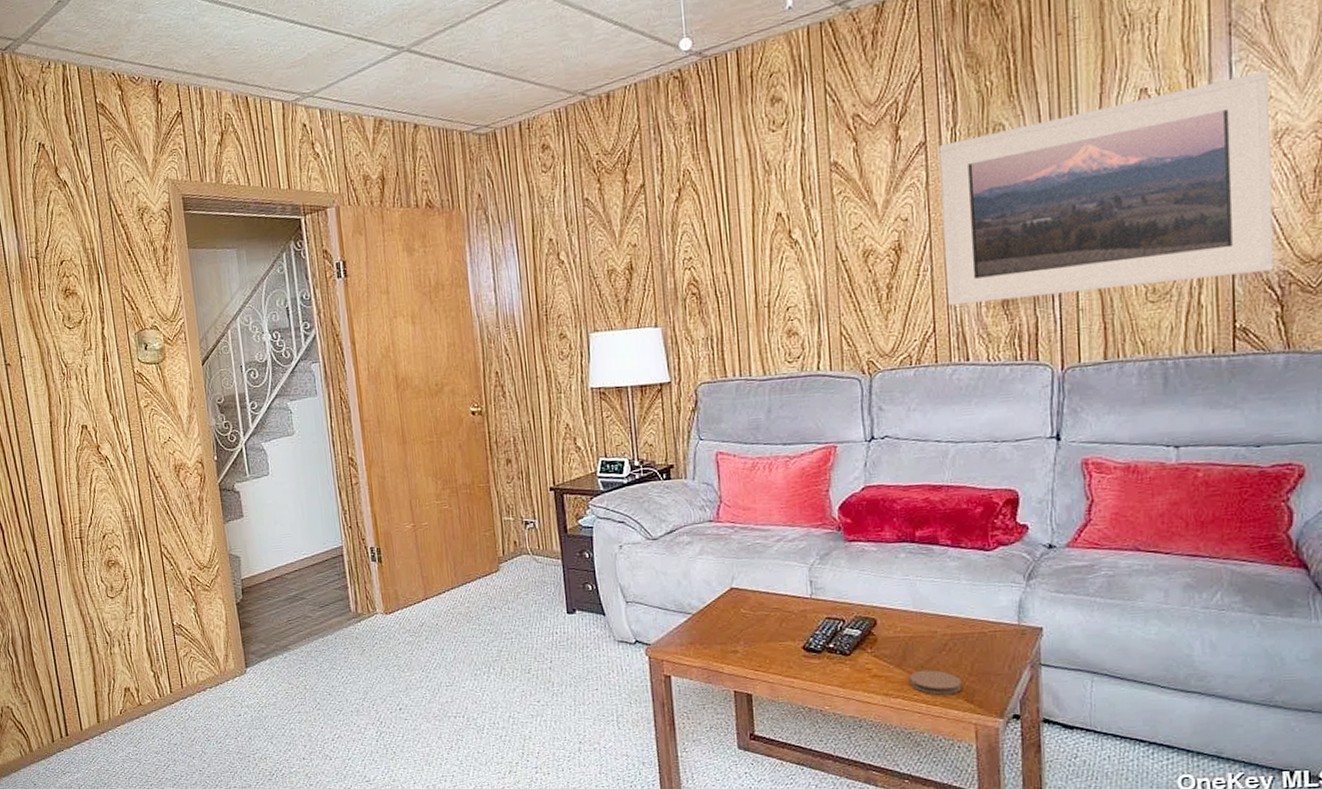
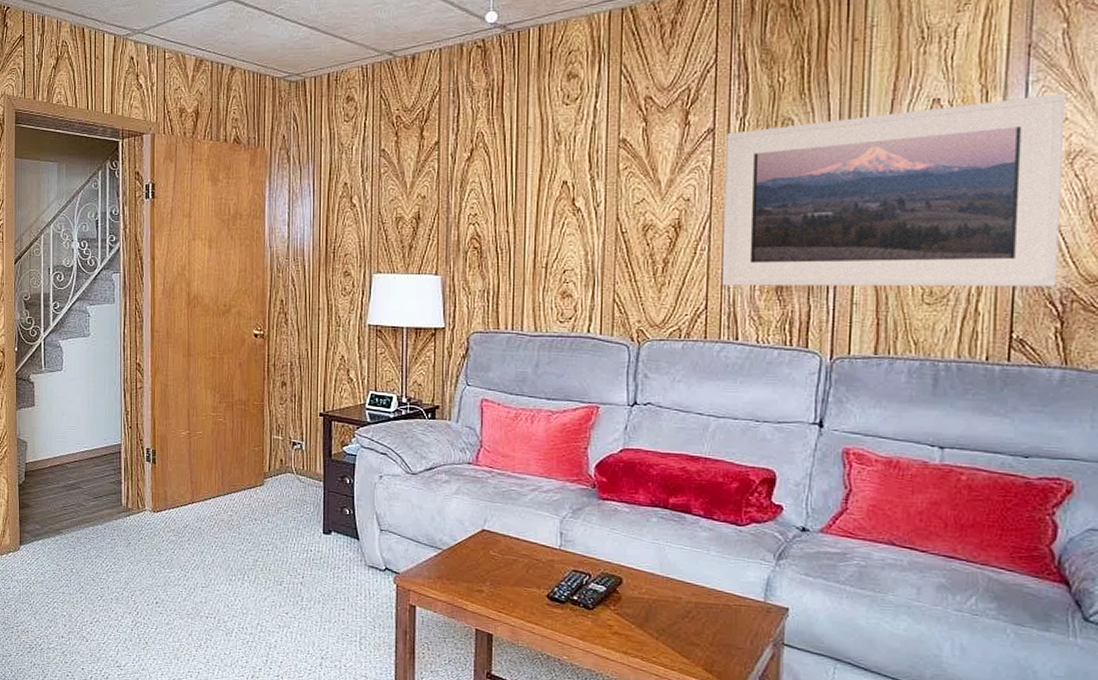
coaster: present [909,670,962,695] -> none [650,633,701,662]

